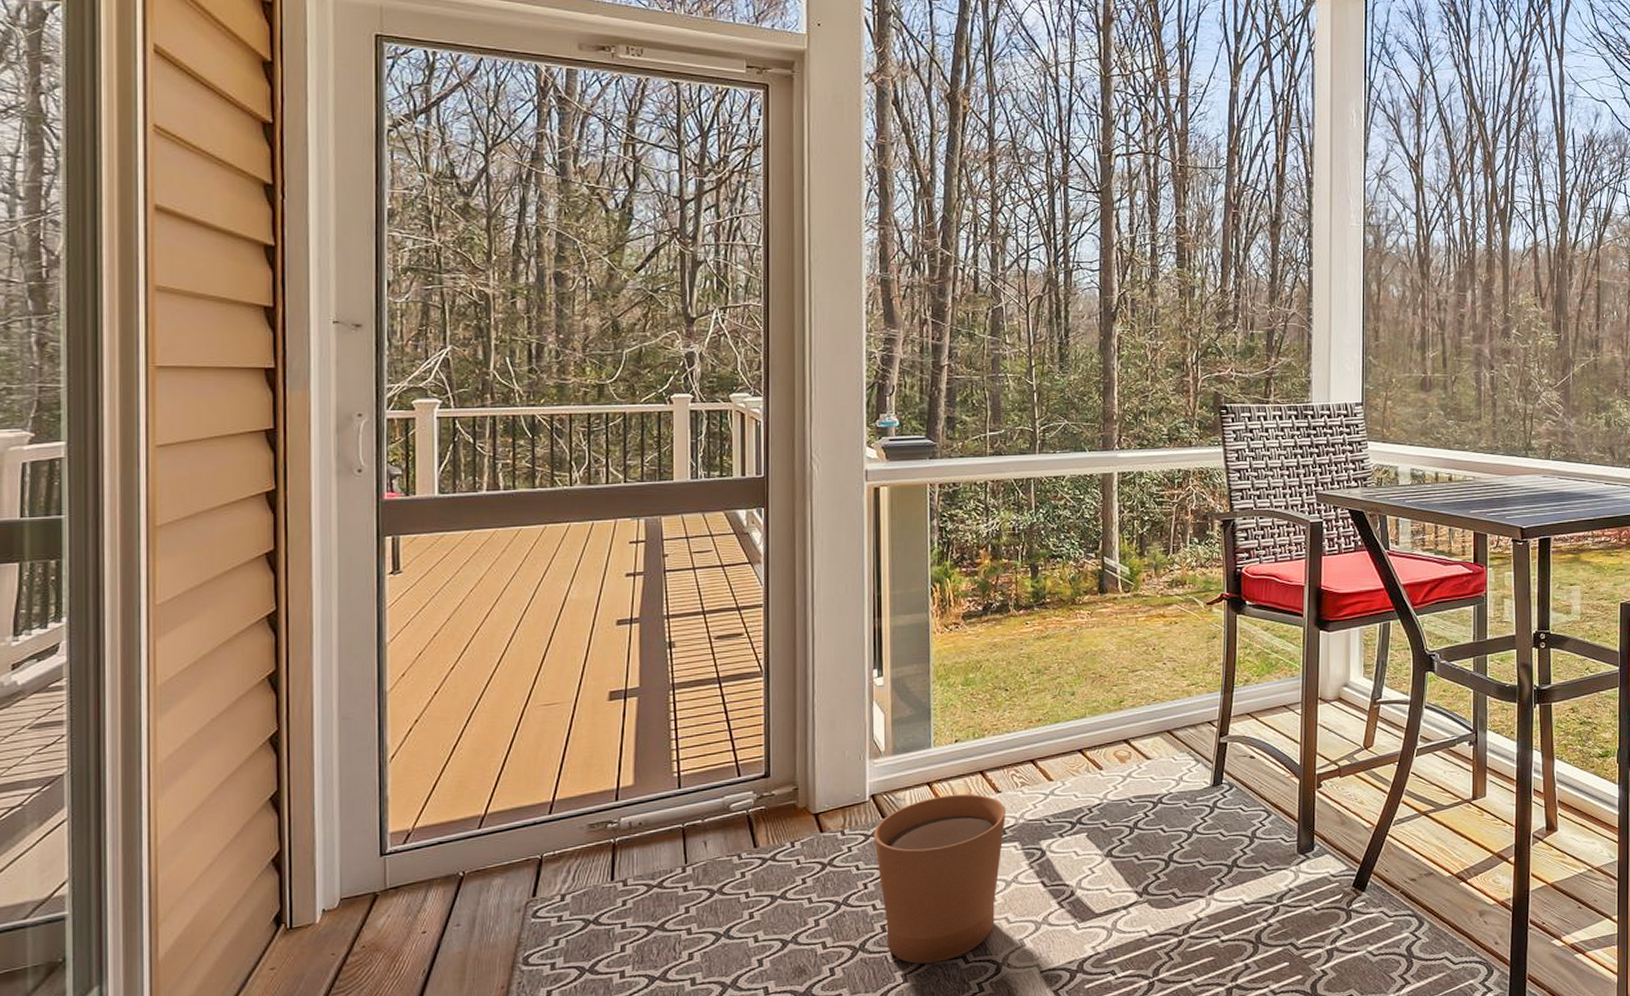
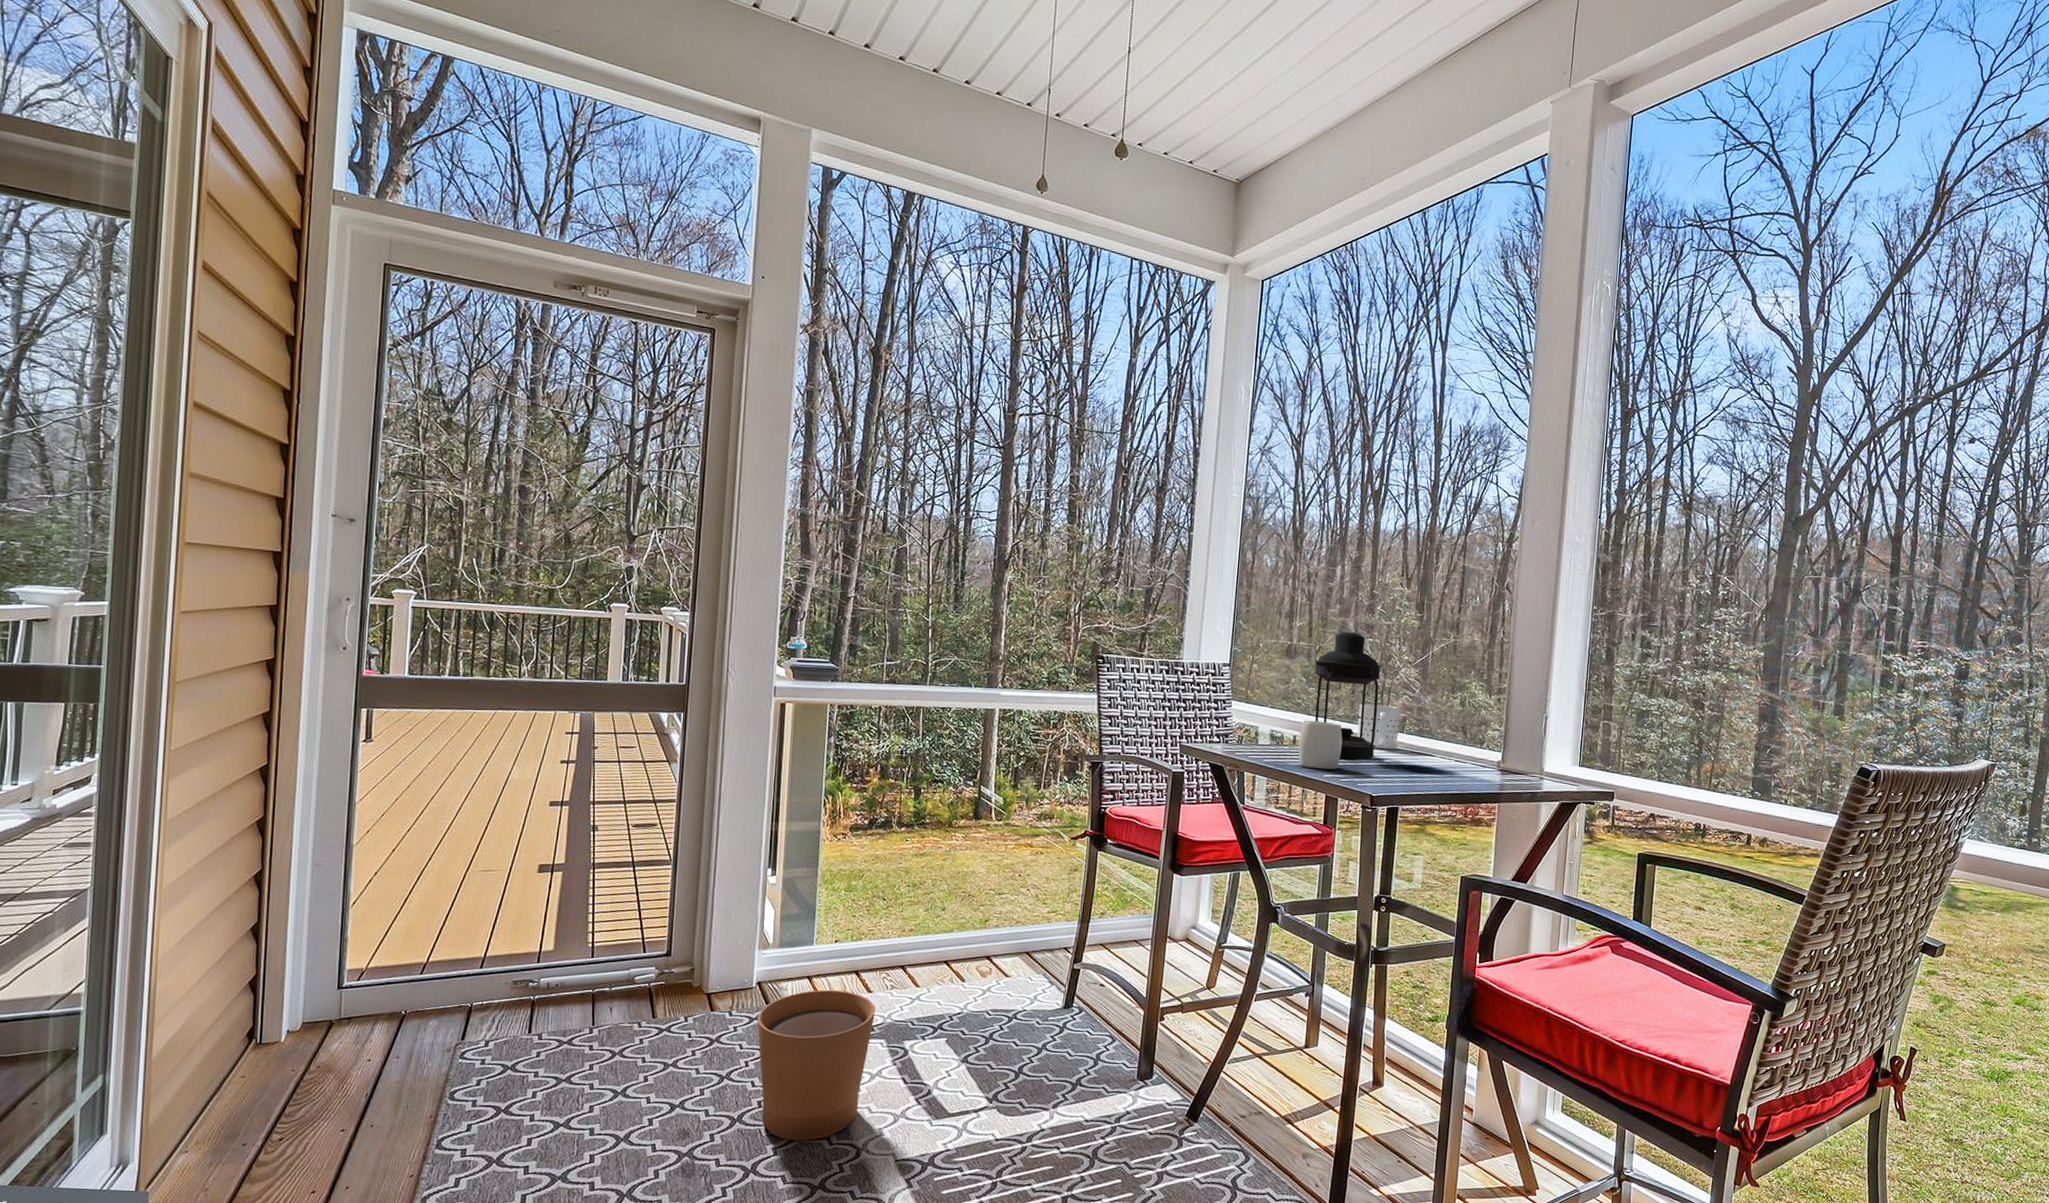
mug: none [1441,455,1487,506] -> present [1298,720,1343,770]
lantern: none [1451,359,1523,492] -> present [1312,632,1382,760]
mug: none [1501,432,1544,479] -> present [1357,703,1401,750]

